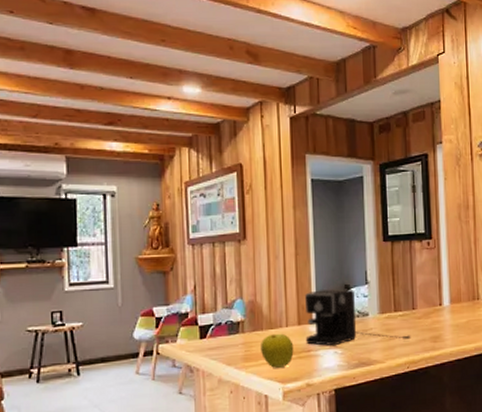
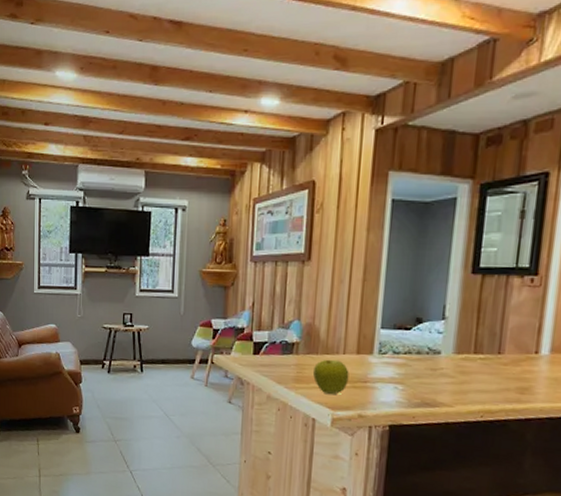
coffee maker: present [305,289,411,346] -> none [363,320,491,386]

